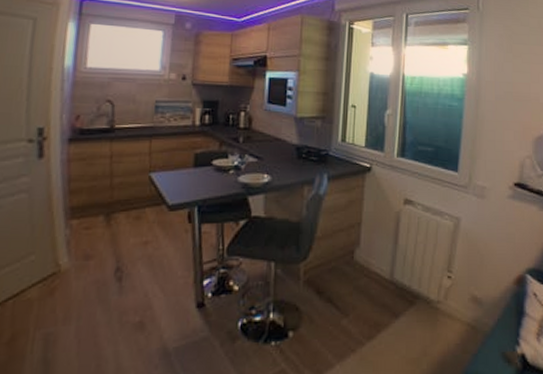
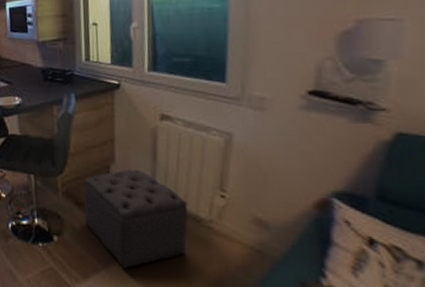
ottoman: none [324,253,421,360] -> present [84,169,188,268]

